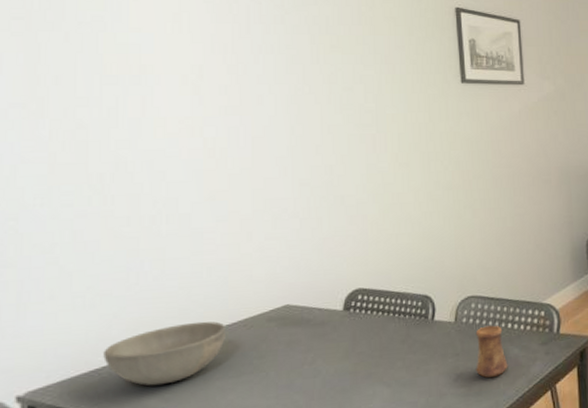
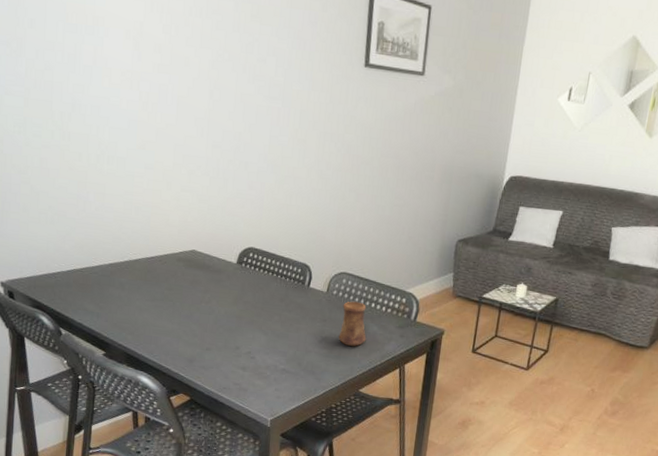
bowl: present [103,321,227,386] -> none [58,249,147,296]

